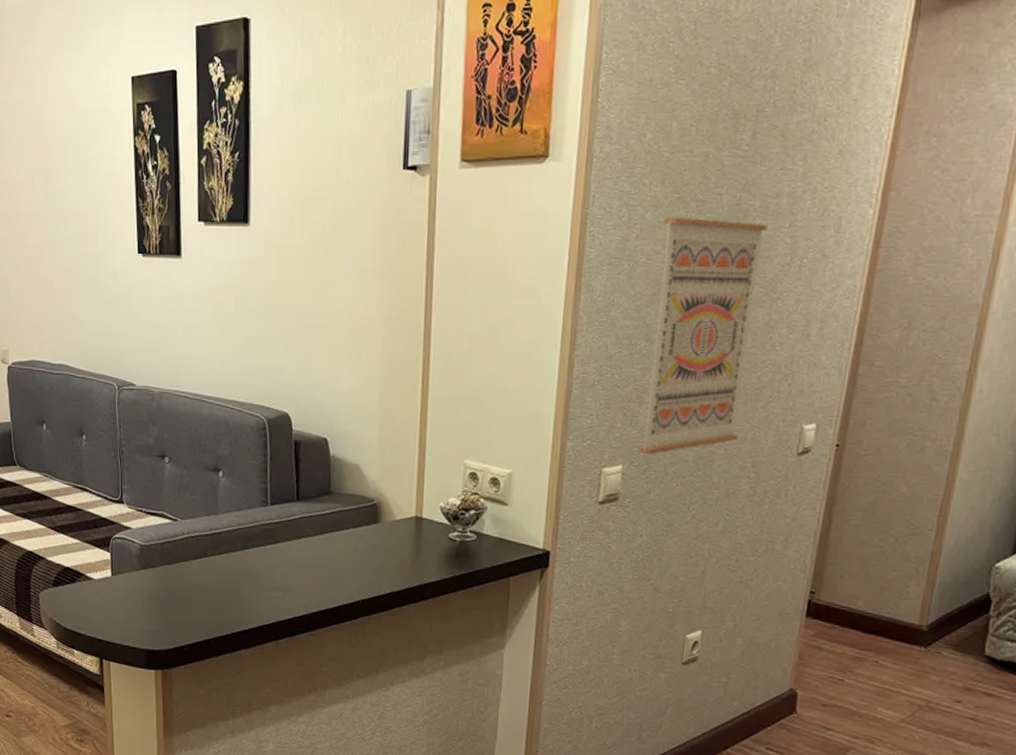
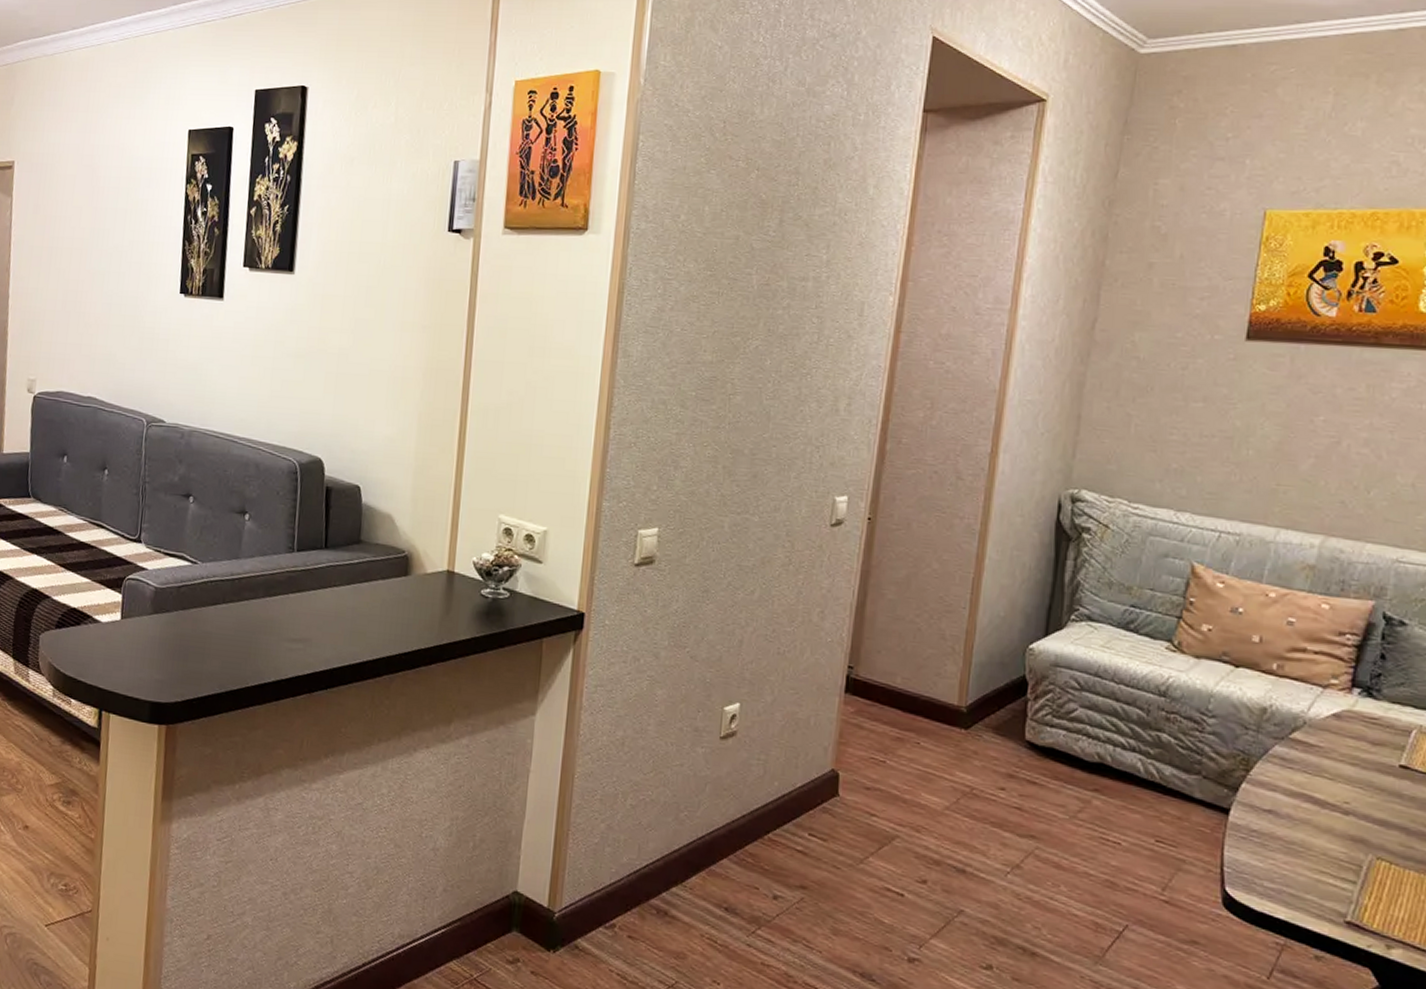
wall art: present [639,217,768,455] -> none [674,291,795,519]

